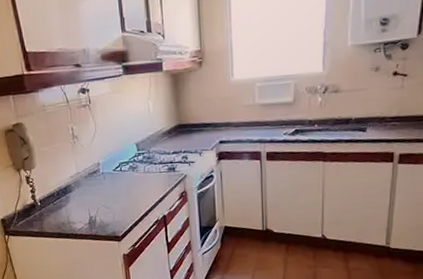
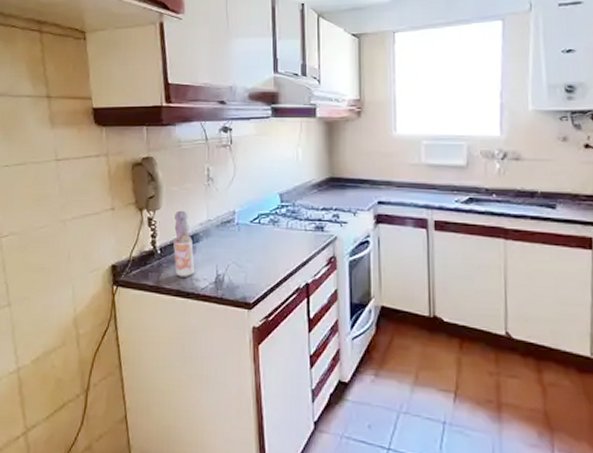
bottle: none [48,167,71,222] -> present [173,210,195,277]

